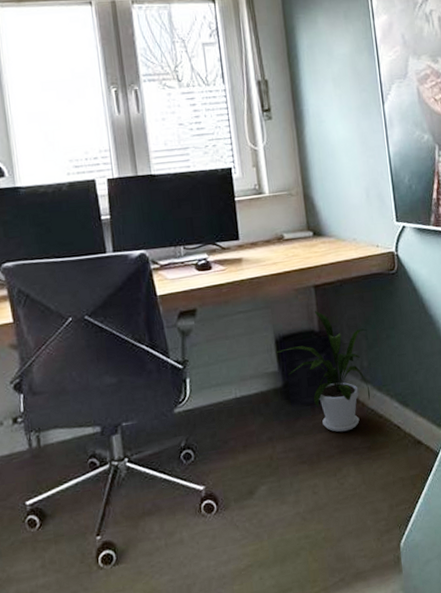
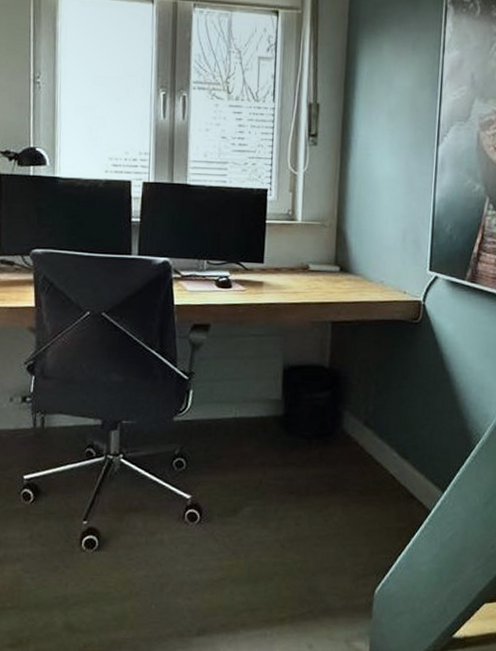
house plant: present [276,310,371,432] -> none [282,346,379,471]

